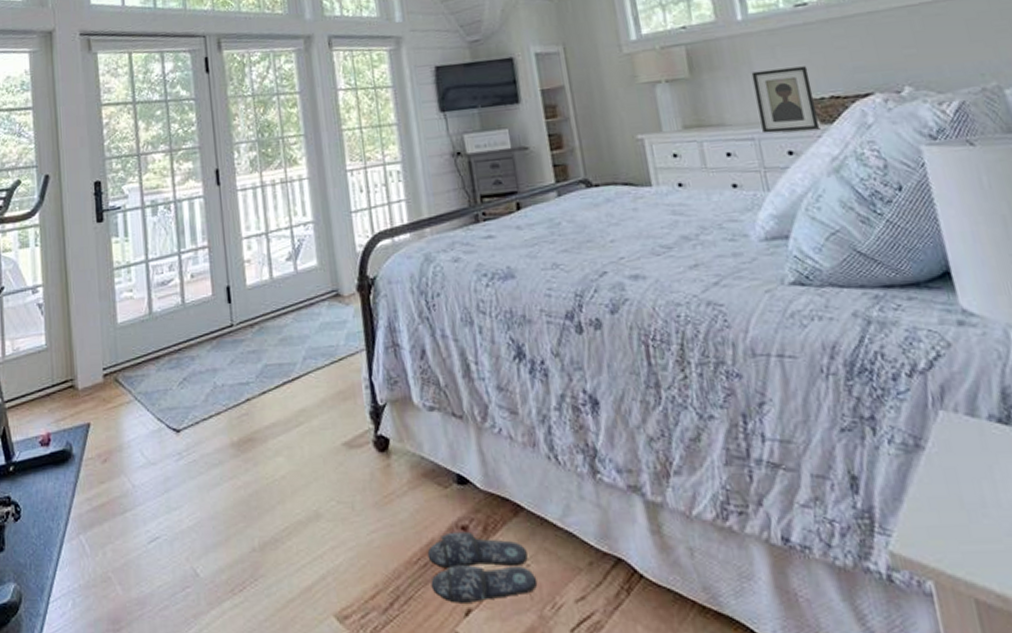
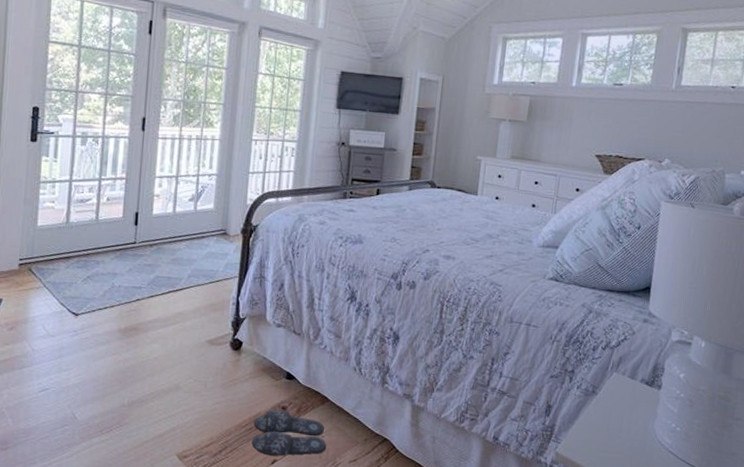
picture frame: present [751,66,820,134] -> none [564,126,608,177]

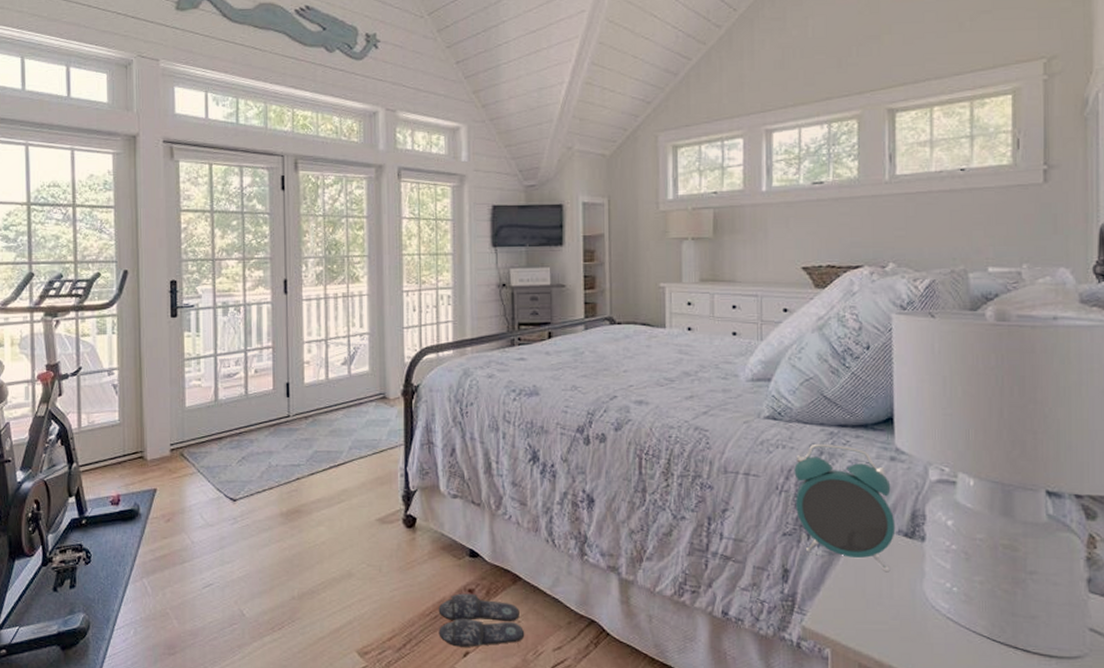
alarm clock: none [564,303,641,412] -> present [794,443,896,571]

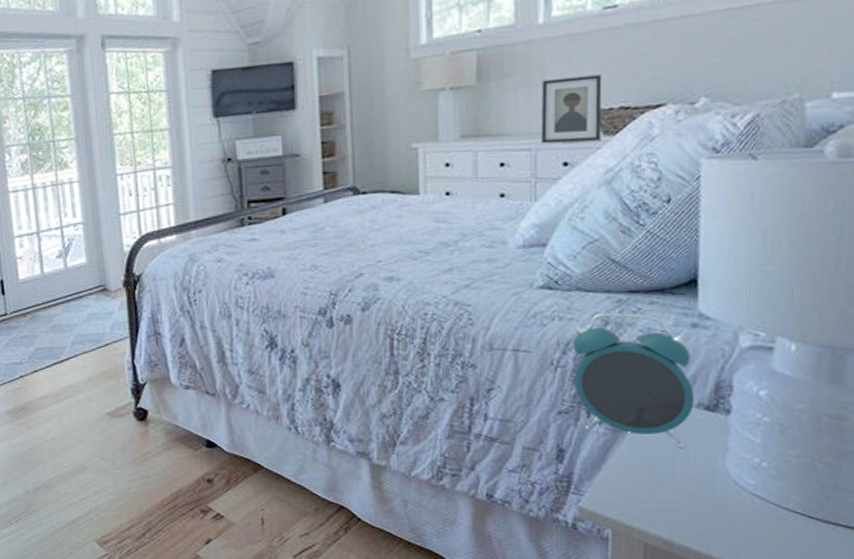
slippers: present [438,593,524,647] -> none [176,483,268,535]
picture frame: none [765,237,814,293] -> present [542,74,602,144]

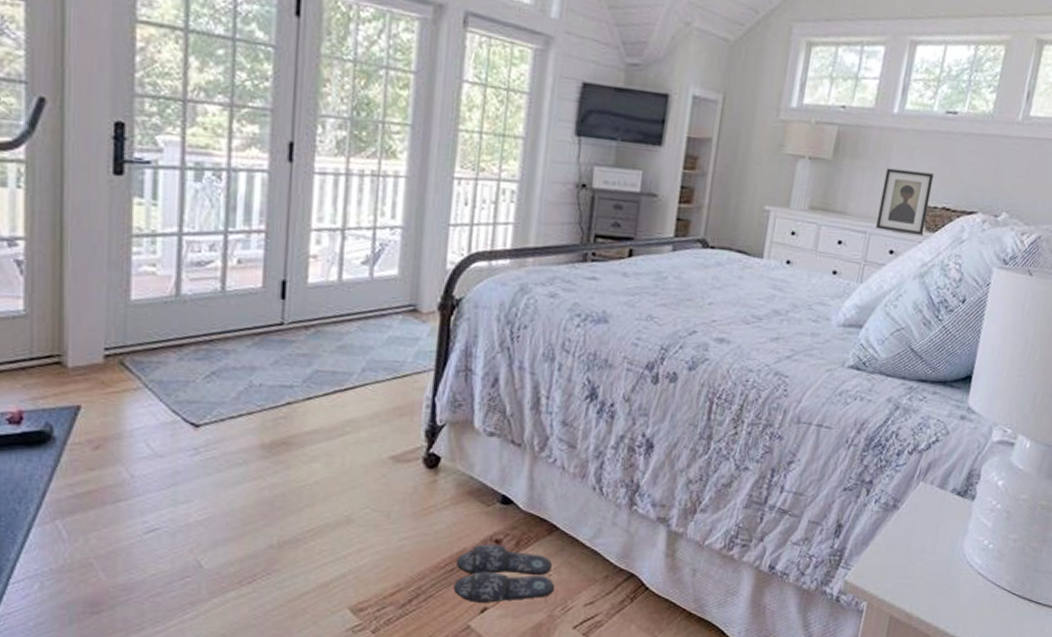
slippers: none [176,483,268,535] -> present [453,544,554,603]
alarm clock: present [573,312,695,448] -> none [861,397,956,528]

